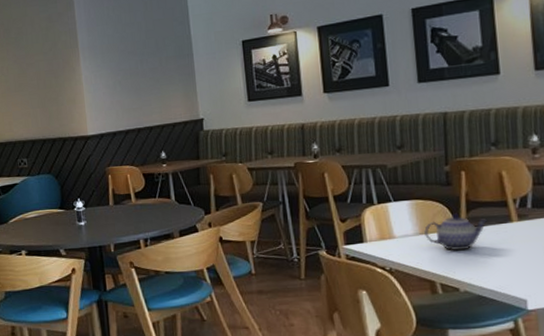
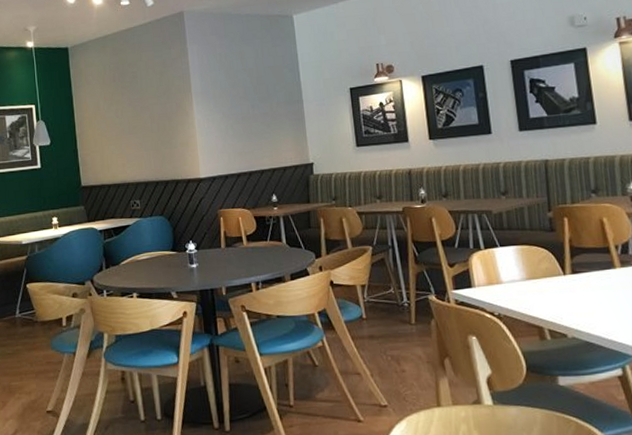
teapot: present [424,213,488,251] -> none [531,259,592,297]

